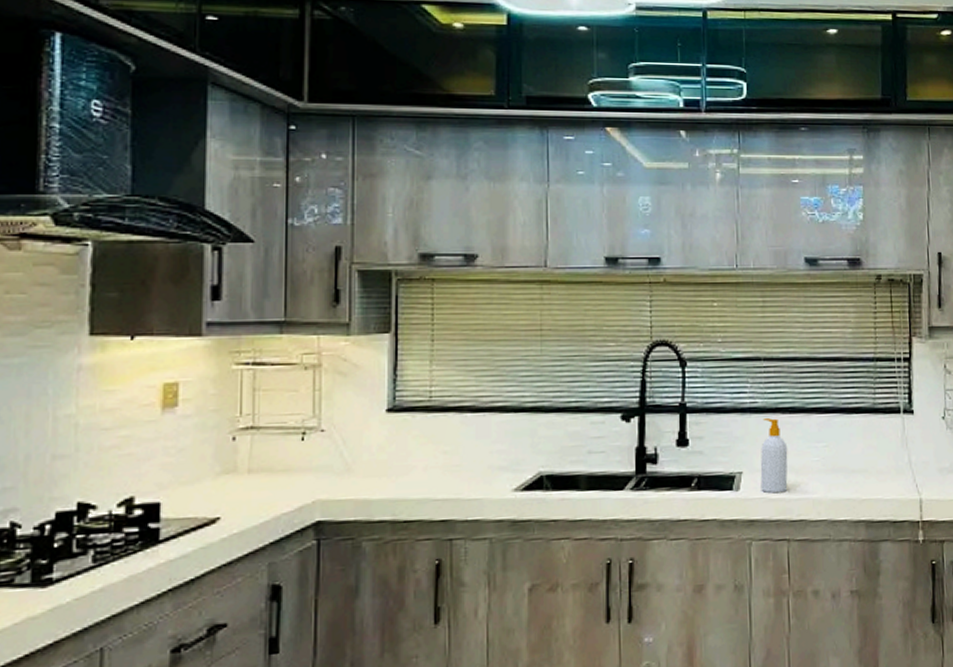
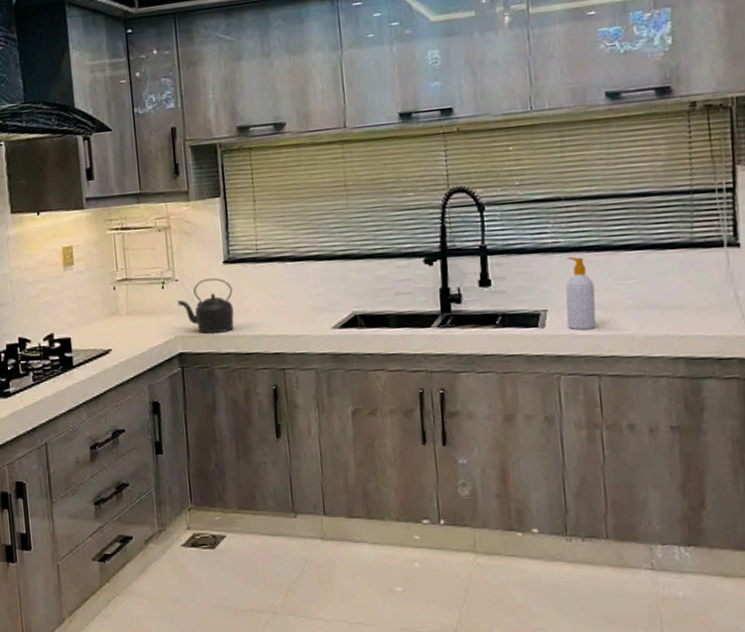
kettle: none [321,429,395,497] -> present [178,278,234,334]

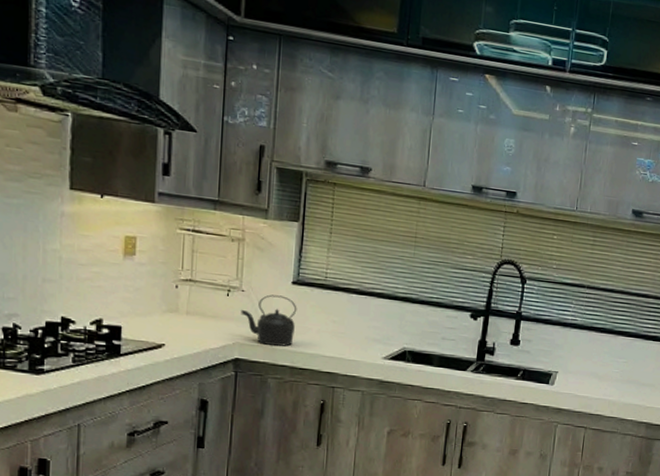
soap bottle: present [565,257,597,330] -> none [570,334,596,392]

